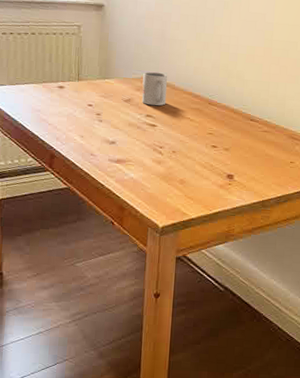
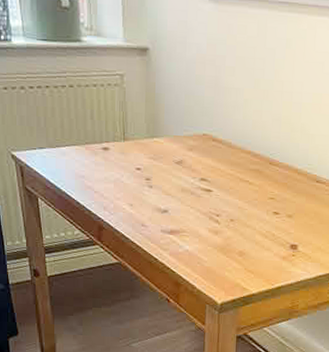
mug: present [141,71,168,106] -> none [194,127,223,168]

